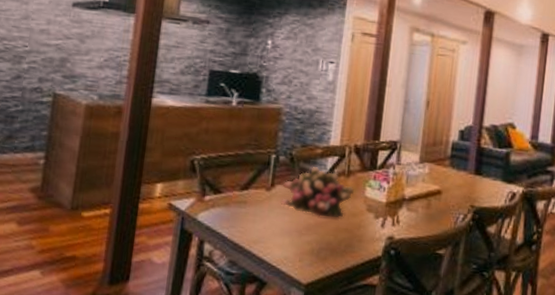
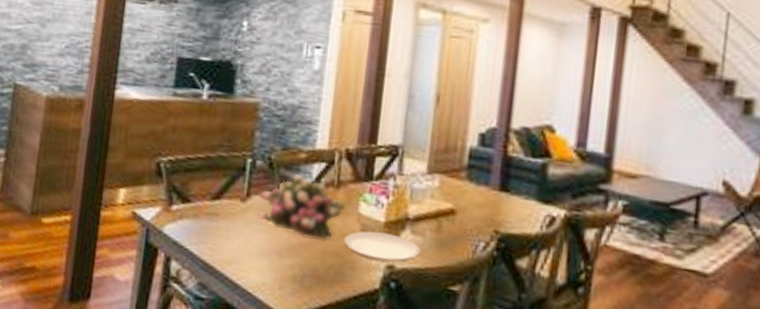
plate: none [353,210,414,235] -> present [343,231,420,263]

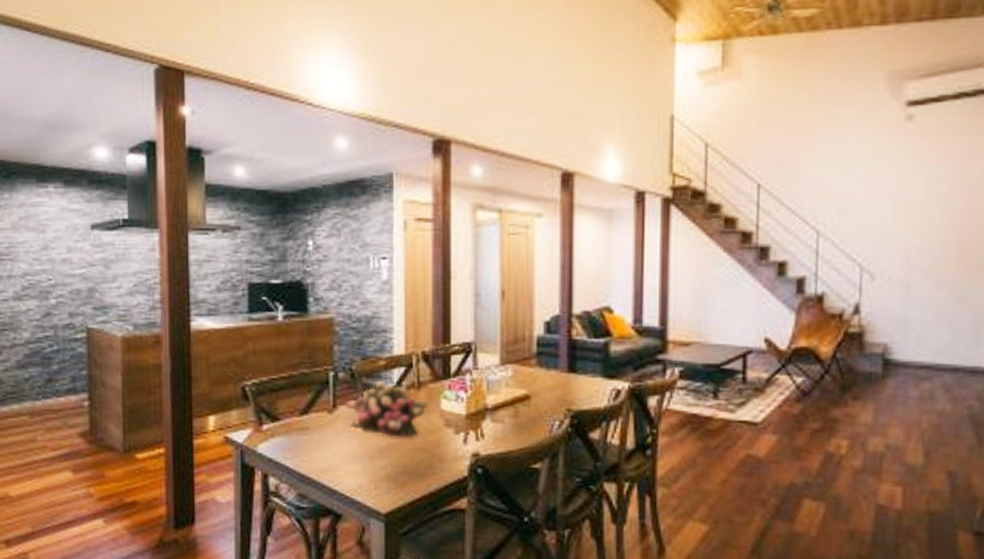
plate: present [343,231,420,263] -> none [430,424,501,452]

